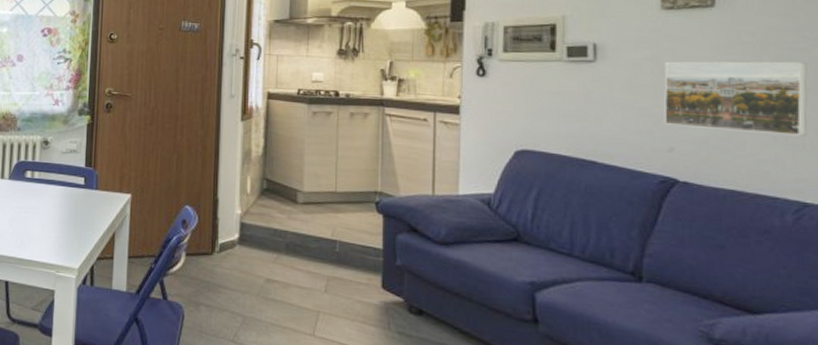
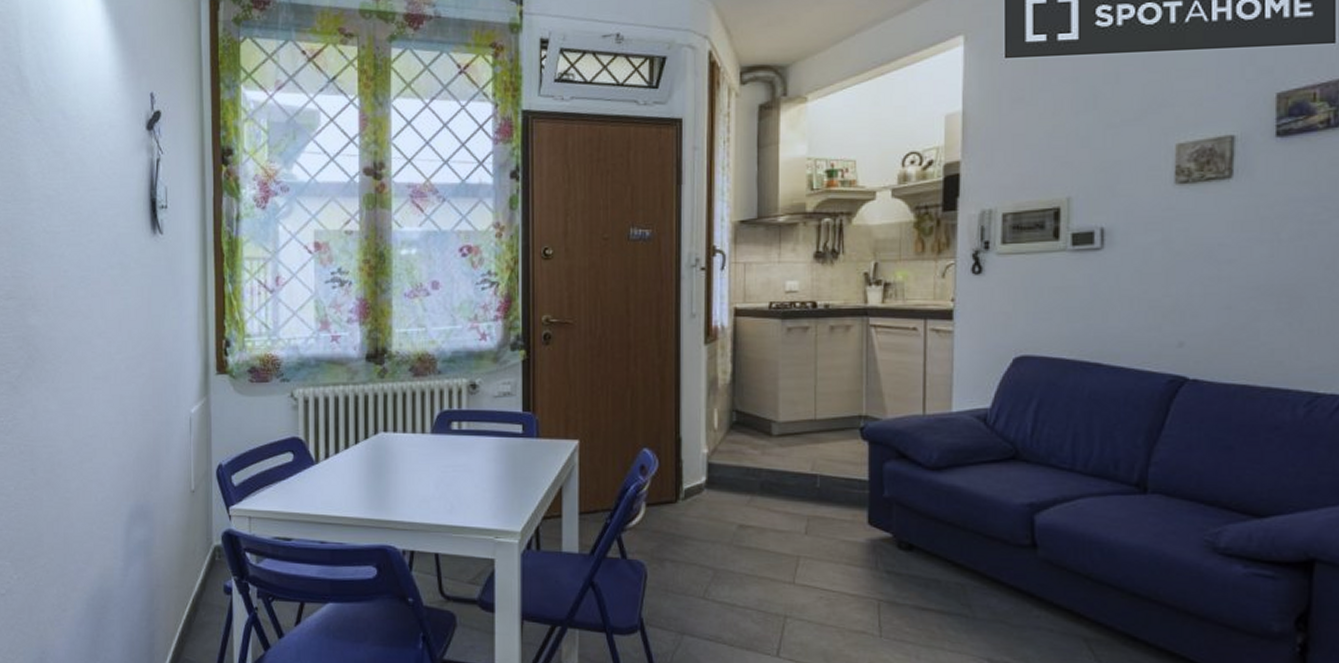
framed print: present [663,61,808,137] -> none [1174,236,1327,320]

